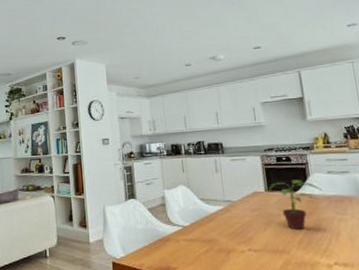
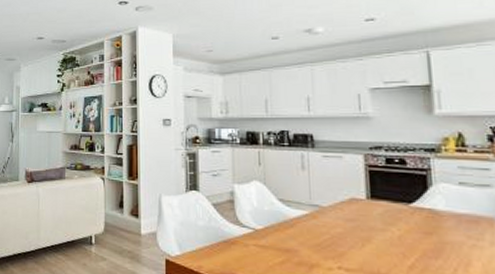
potted plant: present [268,179,322,230] -> none [371,188,449,252]

